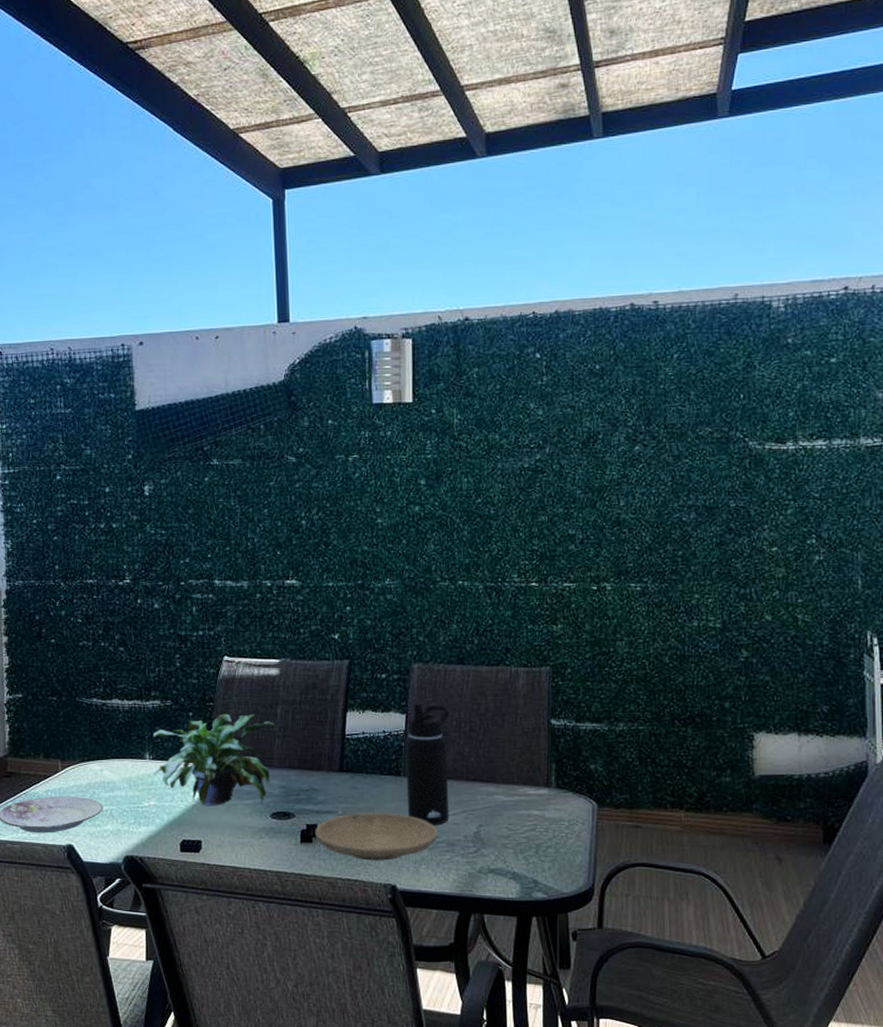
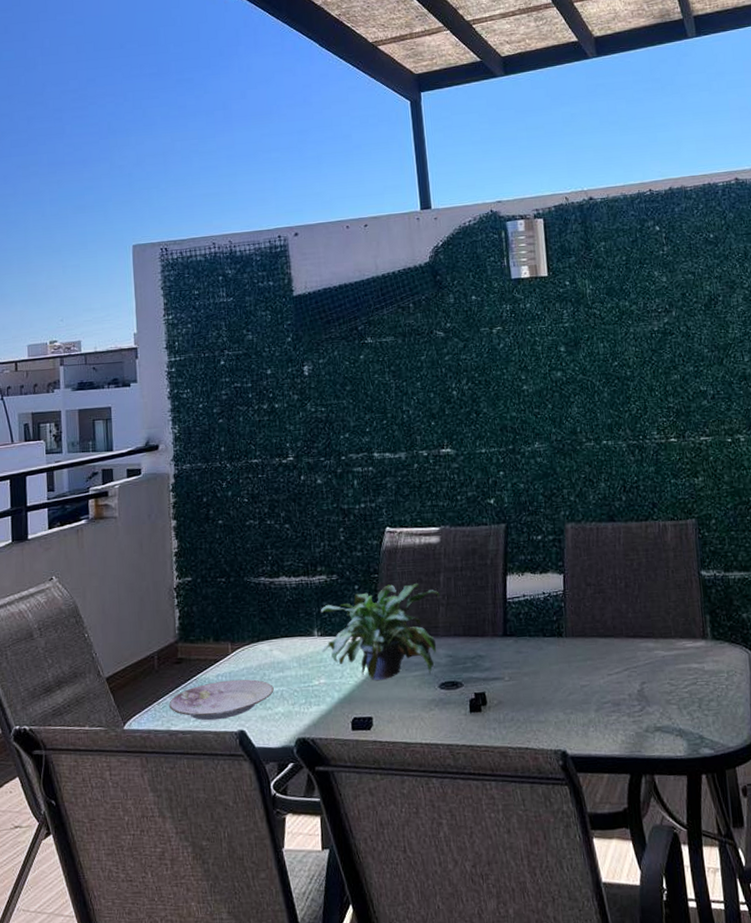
plate: present [315,813,438,861] -> none [483,675,603,727]
water bottle: present [405,702,450,826] -> none [564,561,613,686]

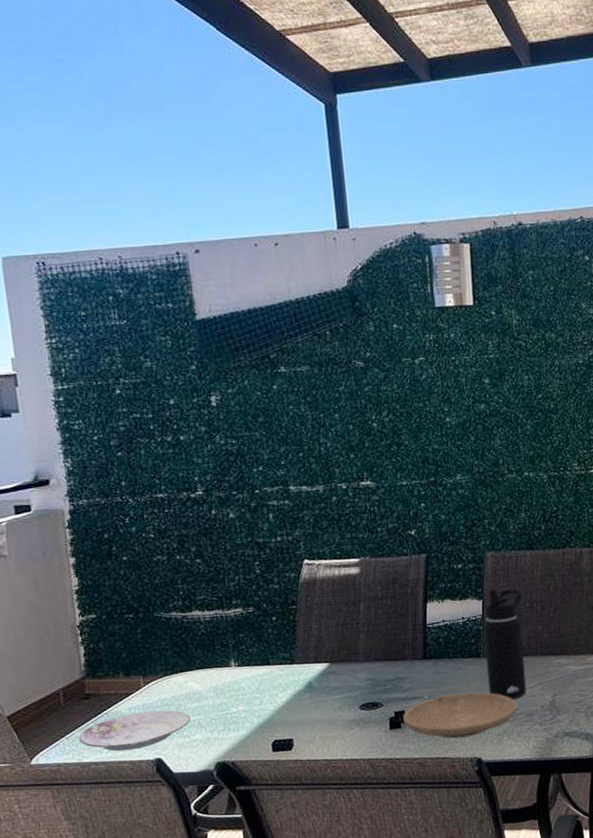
potted plant: present [320,583,440,680] -> none [237,613,360,705]
plate: none [483,675,603,727] -> present [403,692,517,739]
water bottle: none [564,561,613,686] -> present [483,588,527,700]

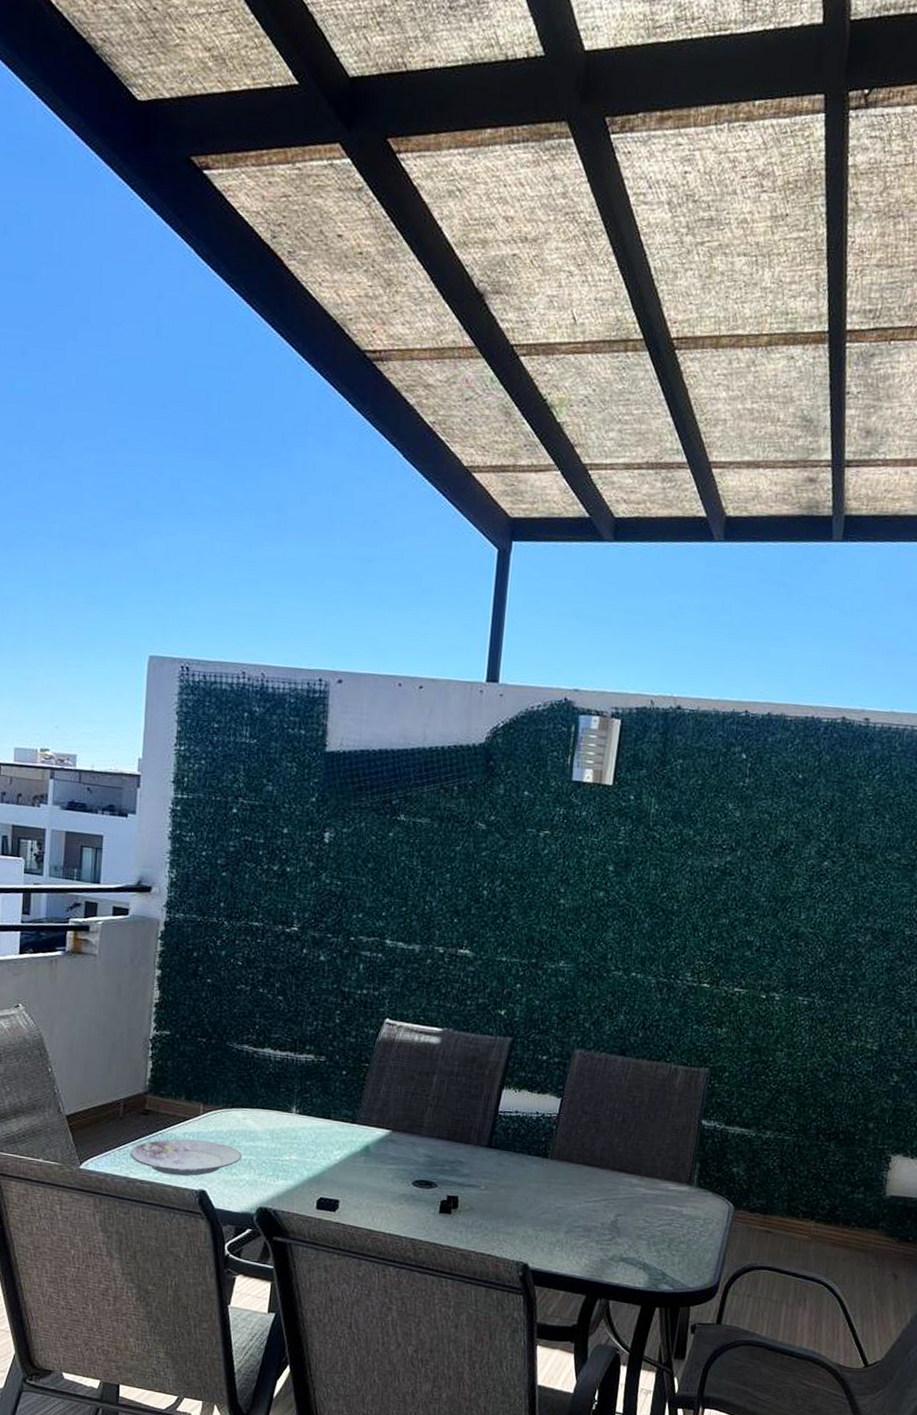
plate: present [403,692,517,739] -> none [455,1190,576,1239]
water bottle: present [483,588,527,700] -> none [550,1087,605,1211]

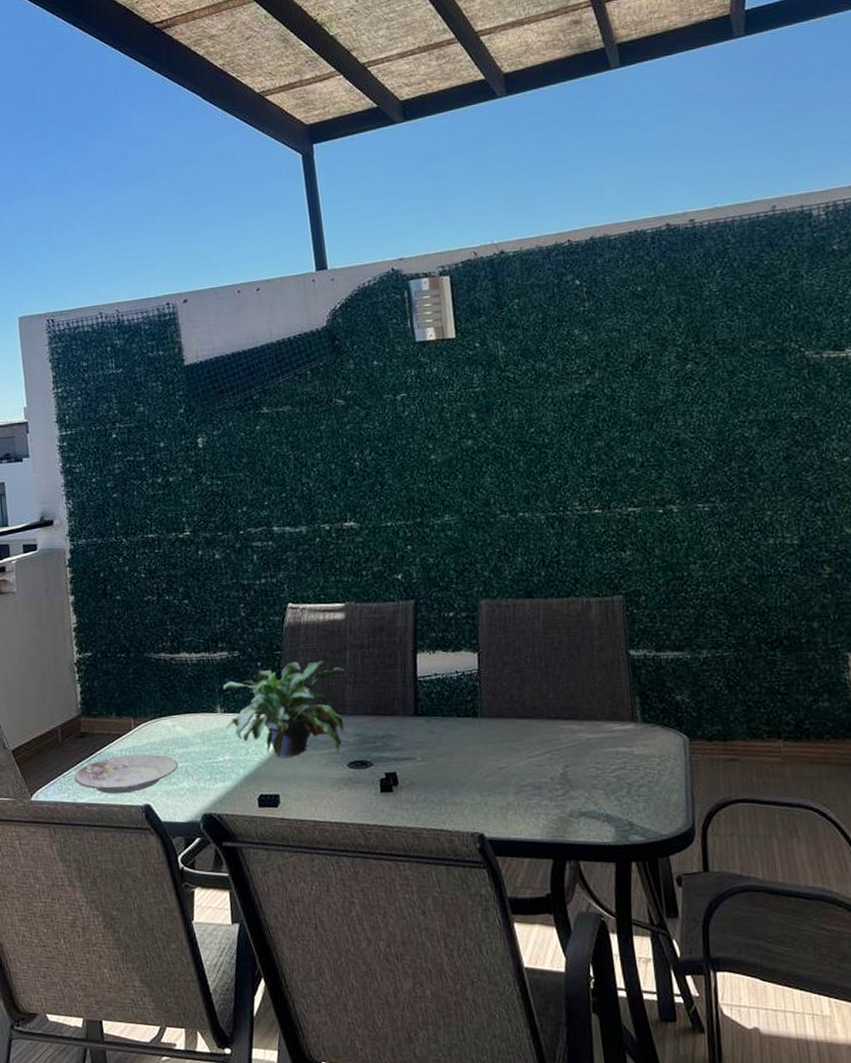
potted plant: none [297,1076,430,1169] -> present [222,661,346,758]

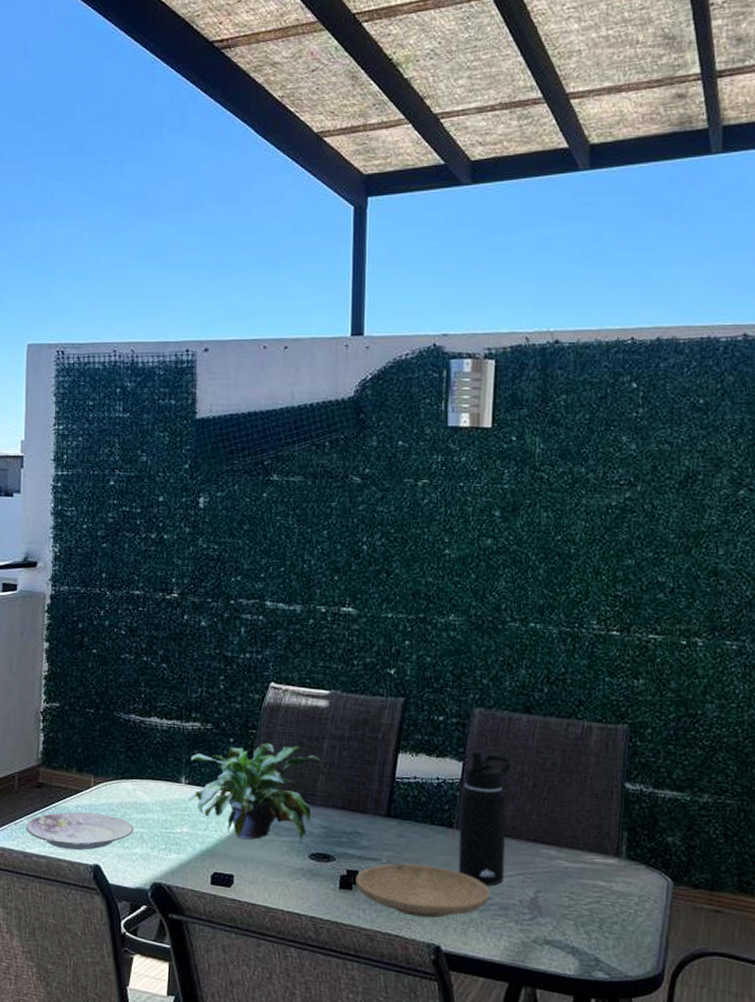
plate: none [394,757,523,809] -> present [356,863,490,918]
water bottle: none [479,639,534,769] -> present [458,750,512,886]

